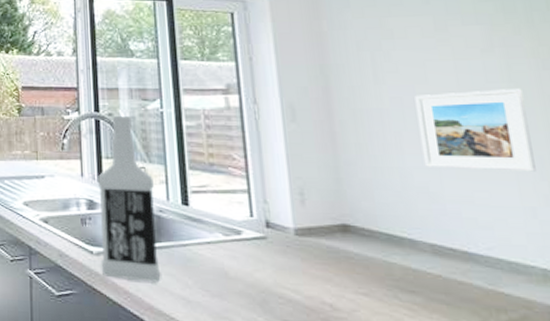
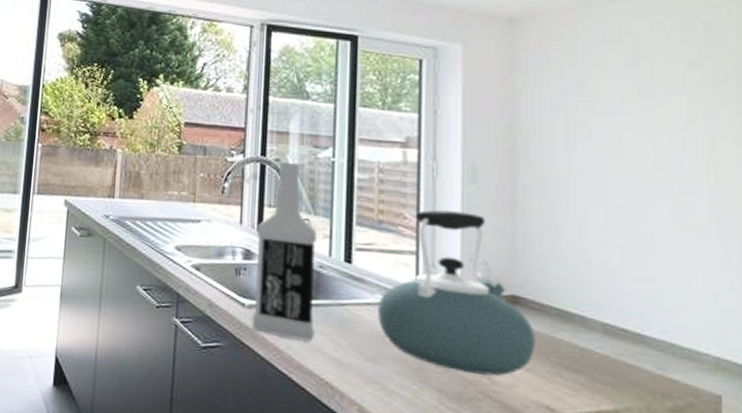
kettle: none [218,149,371,303] -> present [378,209,535,376]
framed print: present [415,89,536,172] -> none [606,164,724,256]

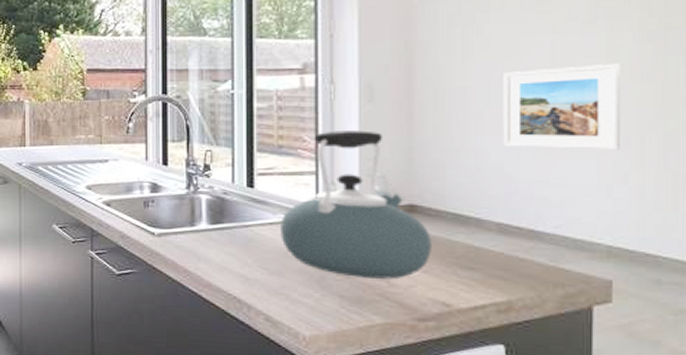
vodka: present [251,161,317,341] -> none [161,97,220,262]
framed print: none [606,164,724,256] -> present [503,64,620,150]

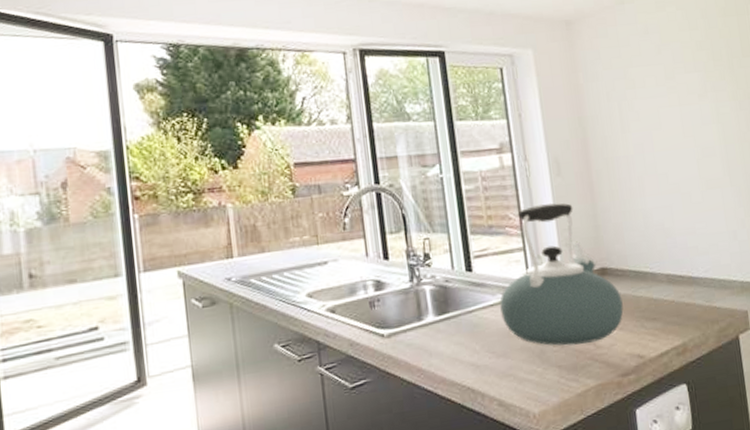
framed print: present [503,64,620,150] -> none [652,128,736,206]

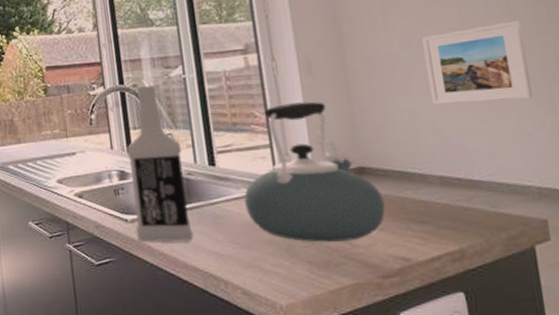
vodka: none [382,185,450,358] -> present [126,85,192,242]
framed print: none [652,128,736,206] -> present [422,21,533,105]

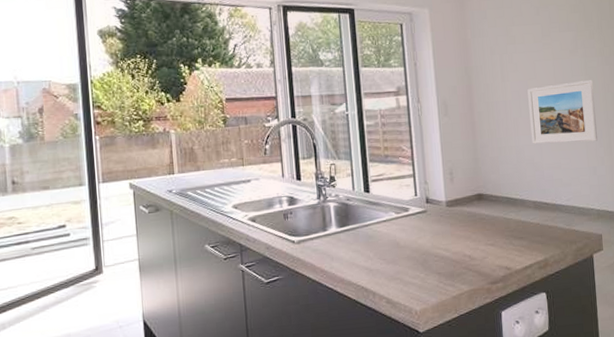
vodka: present [126,85,192,242] -> none [295,120,348,261]
kettle: present [244,101,386,242] -> none [391,138,496,257]

